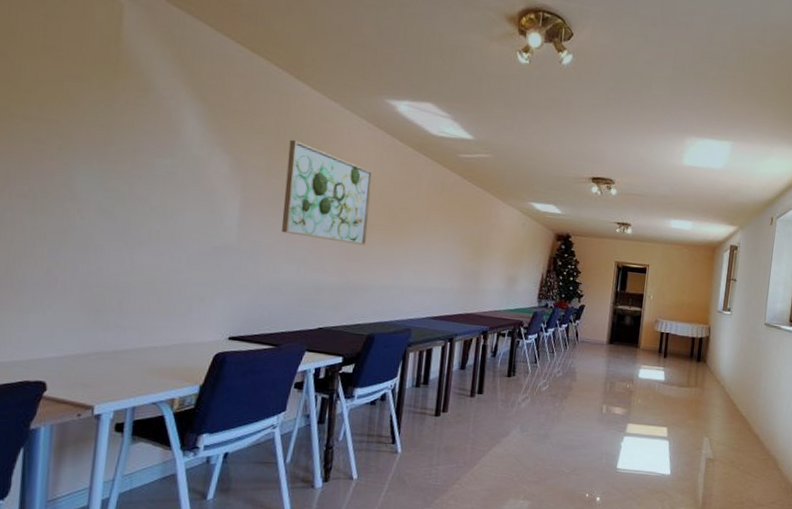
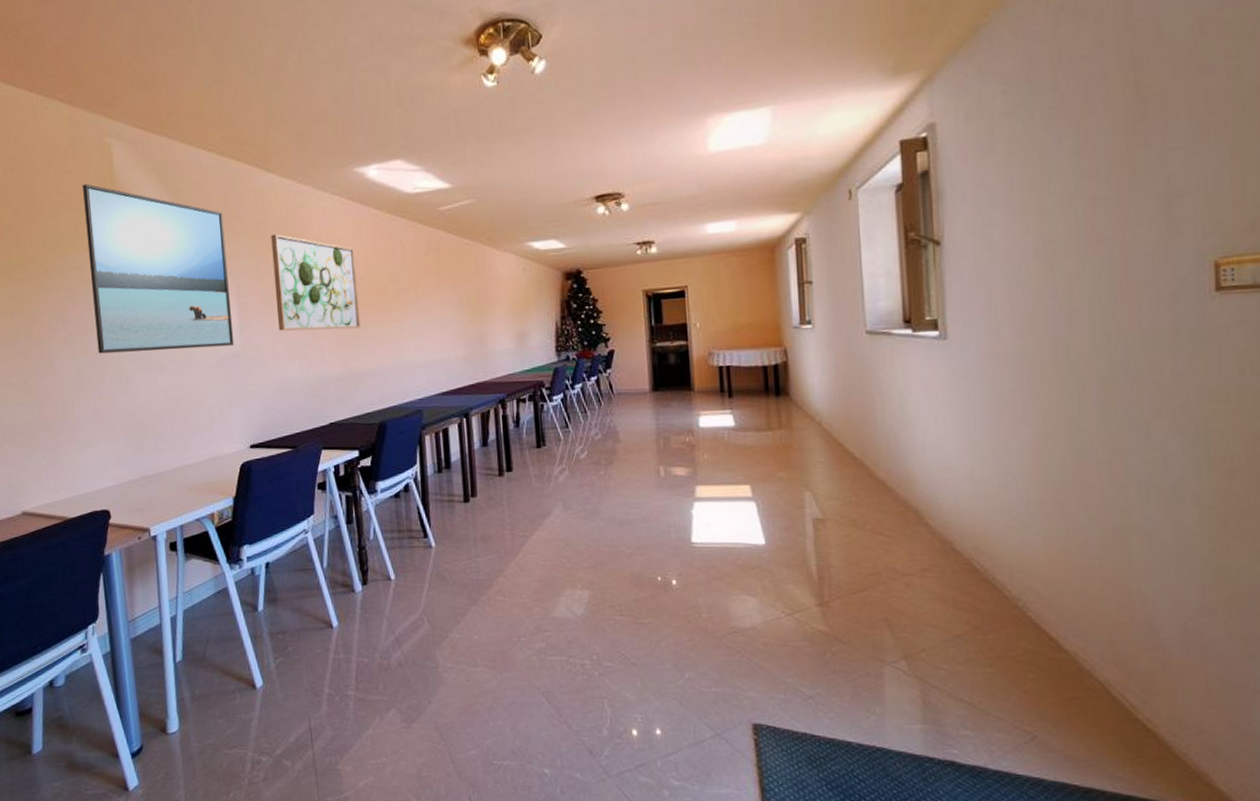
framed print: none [64,36,242,237] -> present [82,184,234,354]

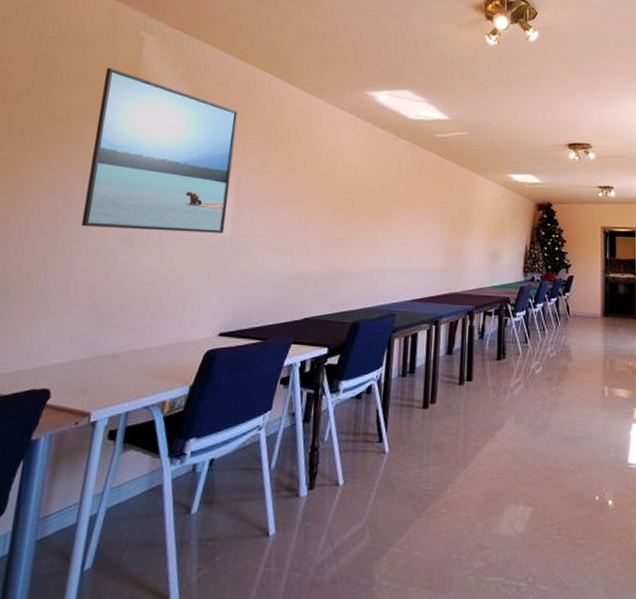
wall art: present [271,234,361,331] -> none [270,137,356,231]

